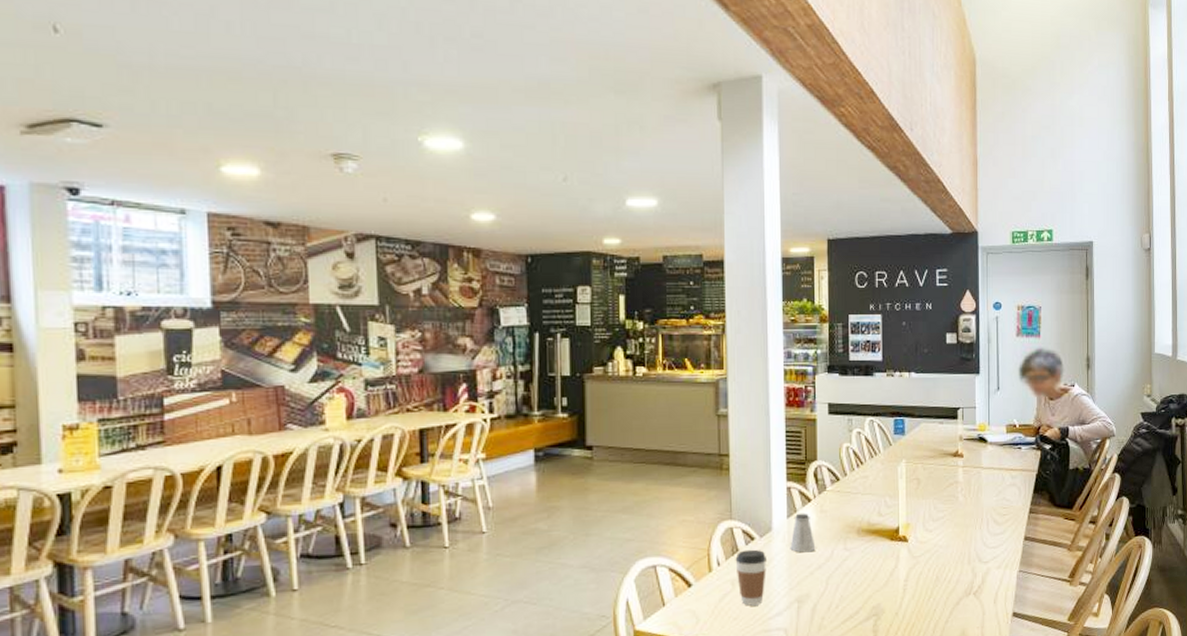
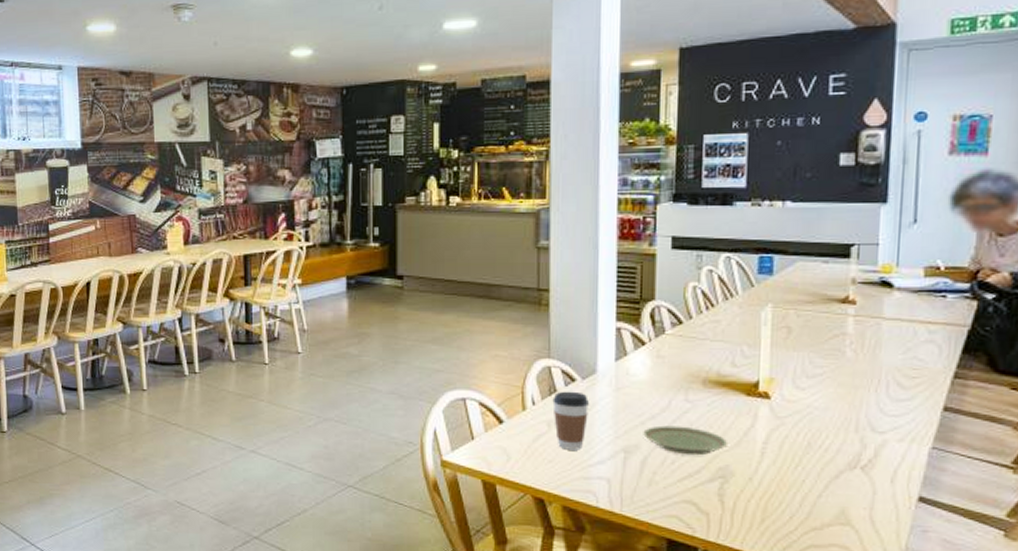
saltshaker: present [790,513,816,553] -> none [617,356,649,400]
plate: none [812,572,879,599] -> present [643,425,729,456]

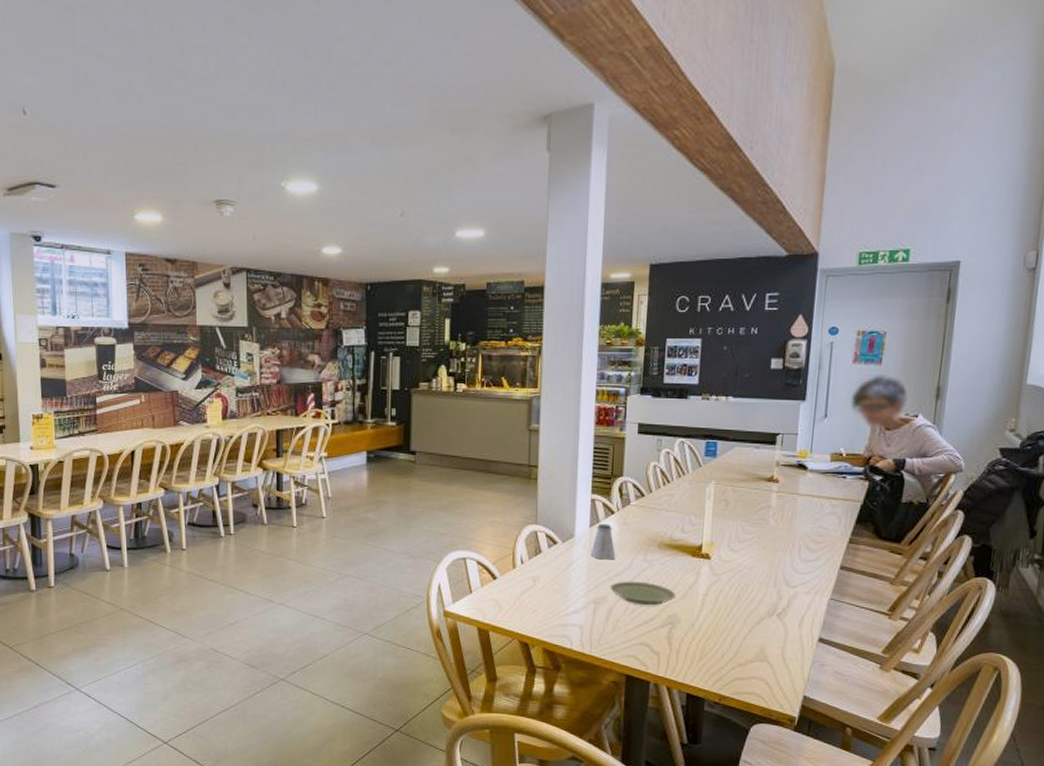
coffee cup: present [552,391,590,450] -> none [537,552,568,602]
saltshaker: none [617,356,649,400] -> present [590,523,616,560]

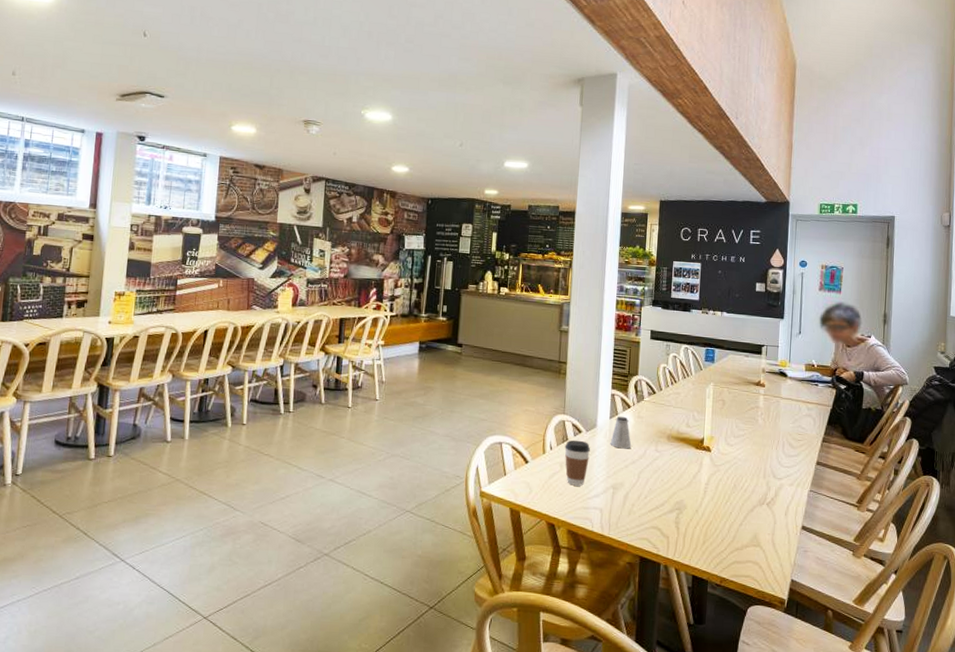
coffee cup: none [537,552,568,602] -> present [564,440,591,486]
plate: present [610,581,677,606] -> none [626,469,683,493]

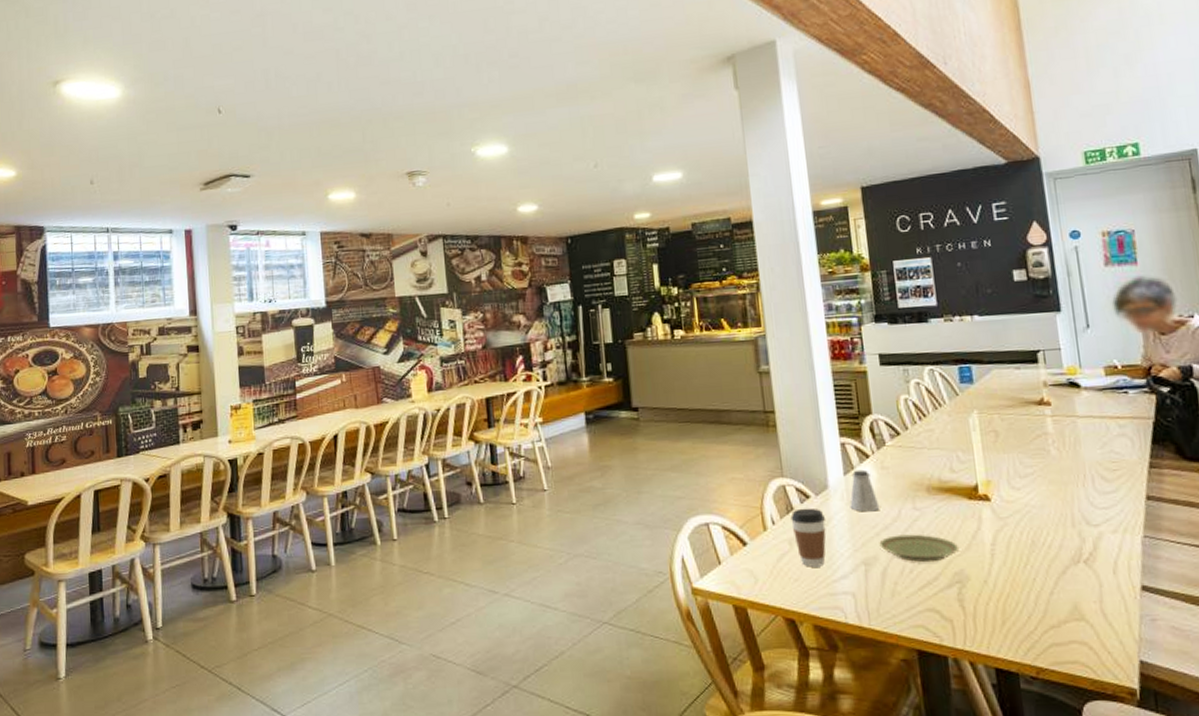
plate: none [626,469,683,493] -> present [879,534,960,563]

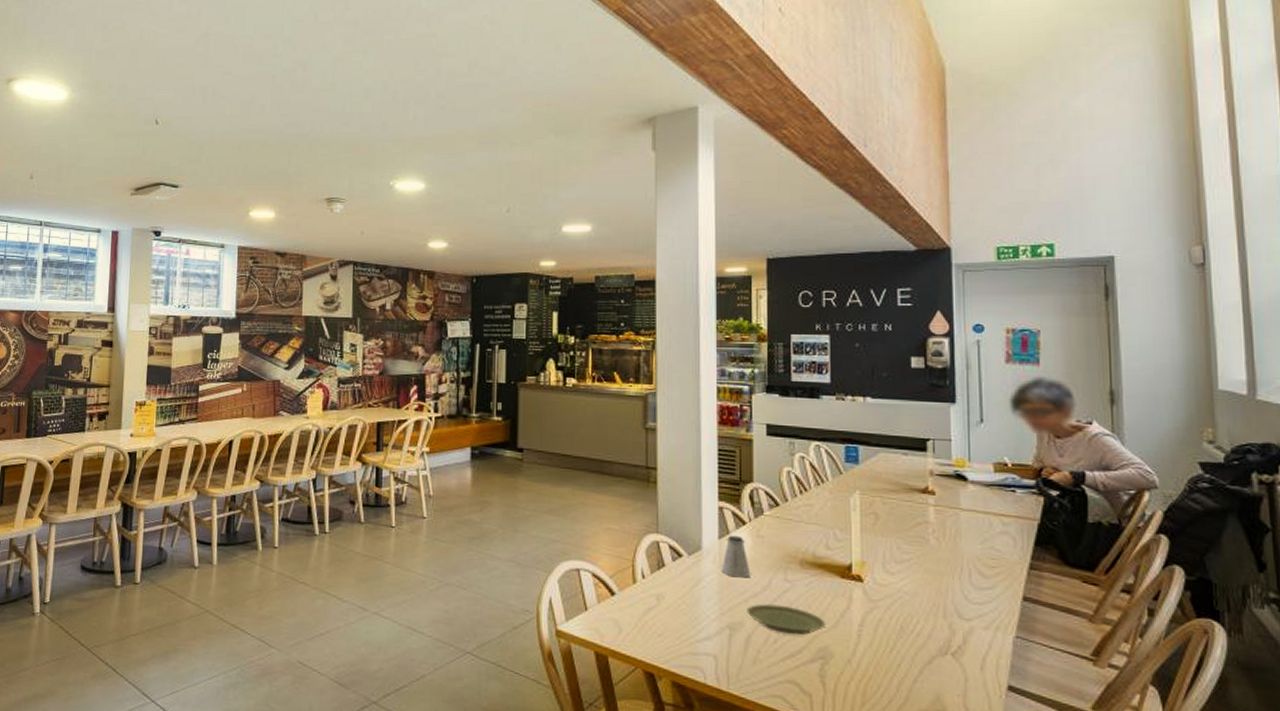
coffee cup: present [790,508,826,567] -> none [661,566,696,625]

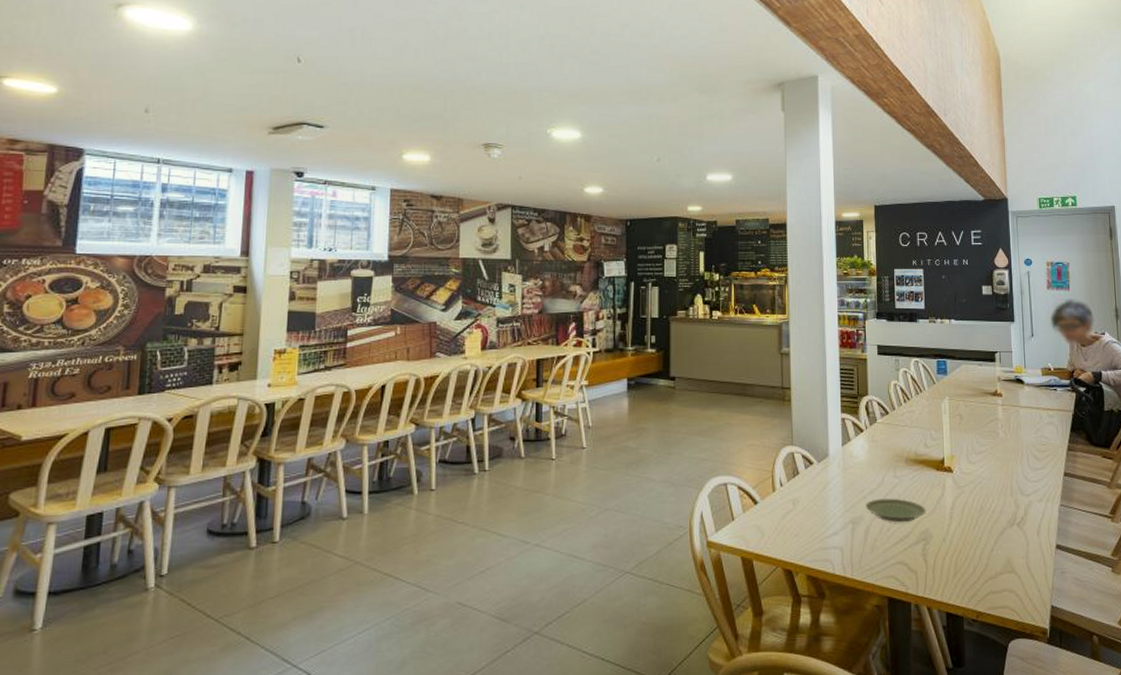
saltshaker: present [721,535,751,578] -> none [844,442,868,478]

